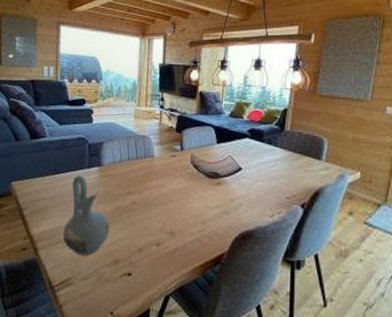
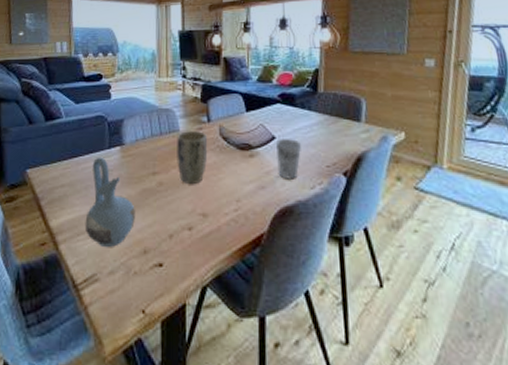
plant pot: none [150,157,180,205] -> present [177,131,208,184]
cup: none [241,170,266,208] -> present [276,139,302,179]

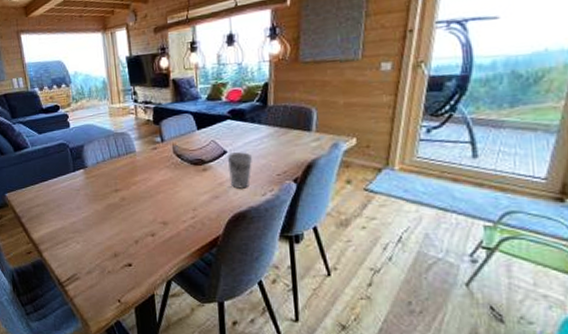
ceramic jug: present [84,157,135,247] -> none [61,179,104,252]
plant pot: present [177,131,208,184] -> none [134,151,164,198]

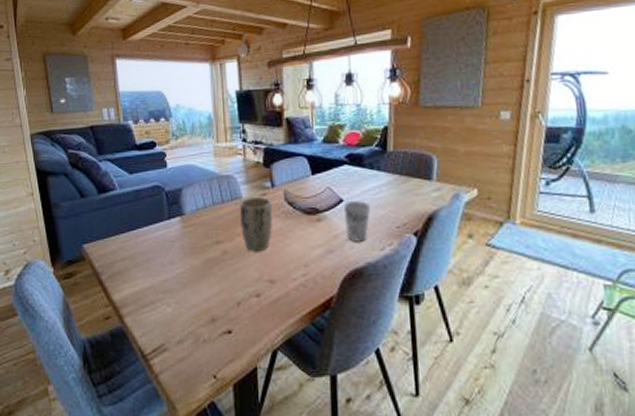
plant pot: none [134,151,164,198] -> present [240,197,273,251]

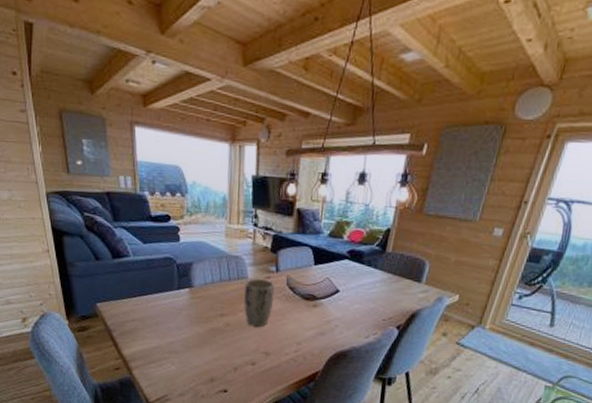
cup: present [344,201,371,242] -> none [337,292,364,329]

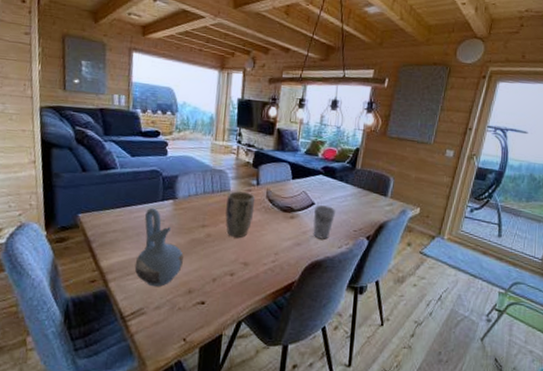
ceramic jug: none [156,296,203,375] -> present [134,207,184,286]
cup: none [337,292,364,329] -> present [313,205,336,240]

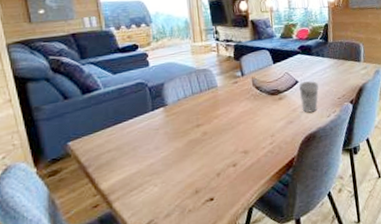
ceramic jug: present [134,207,184,286] -> none [136,119,185,196]
plant pot: present [225,191,255,238] -> none [216,84,244,130]

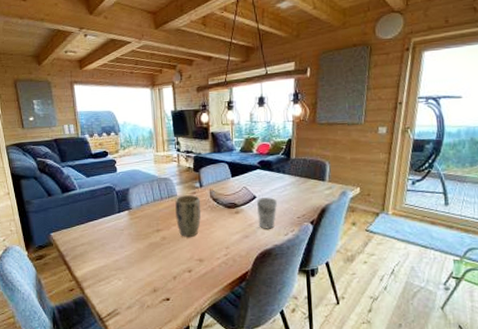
plant pot: none [216,84,244,130] -> present [175,195,201,237]

